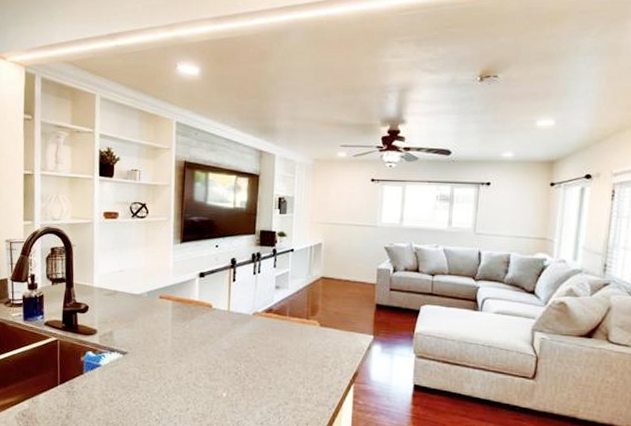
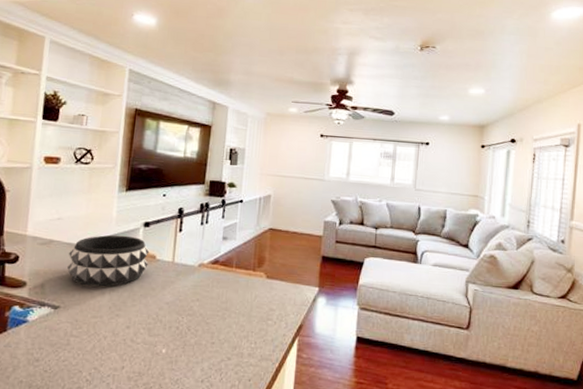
decorative bowl: none [131,285,206,335] -> present [67,235,150,287]

